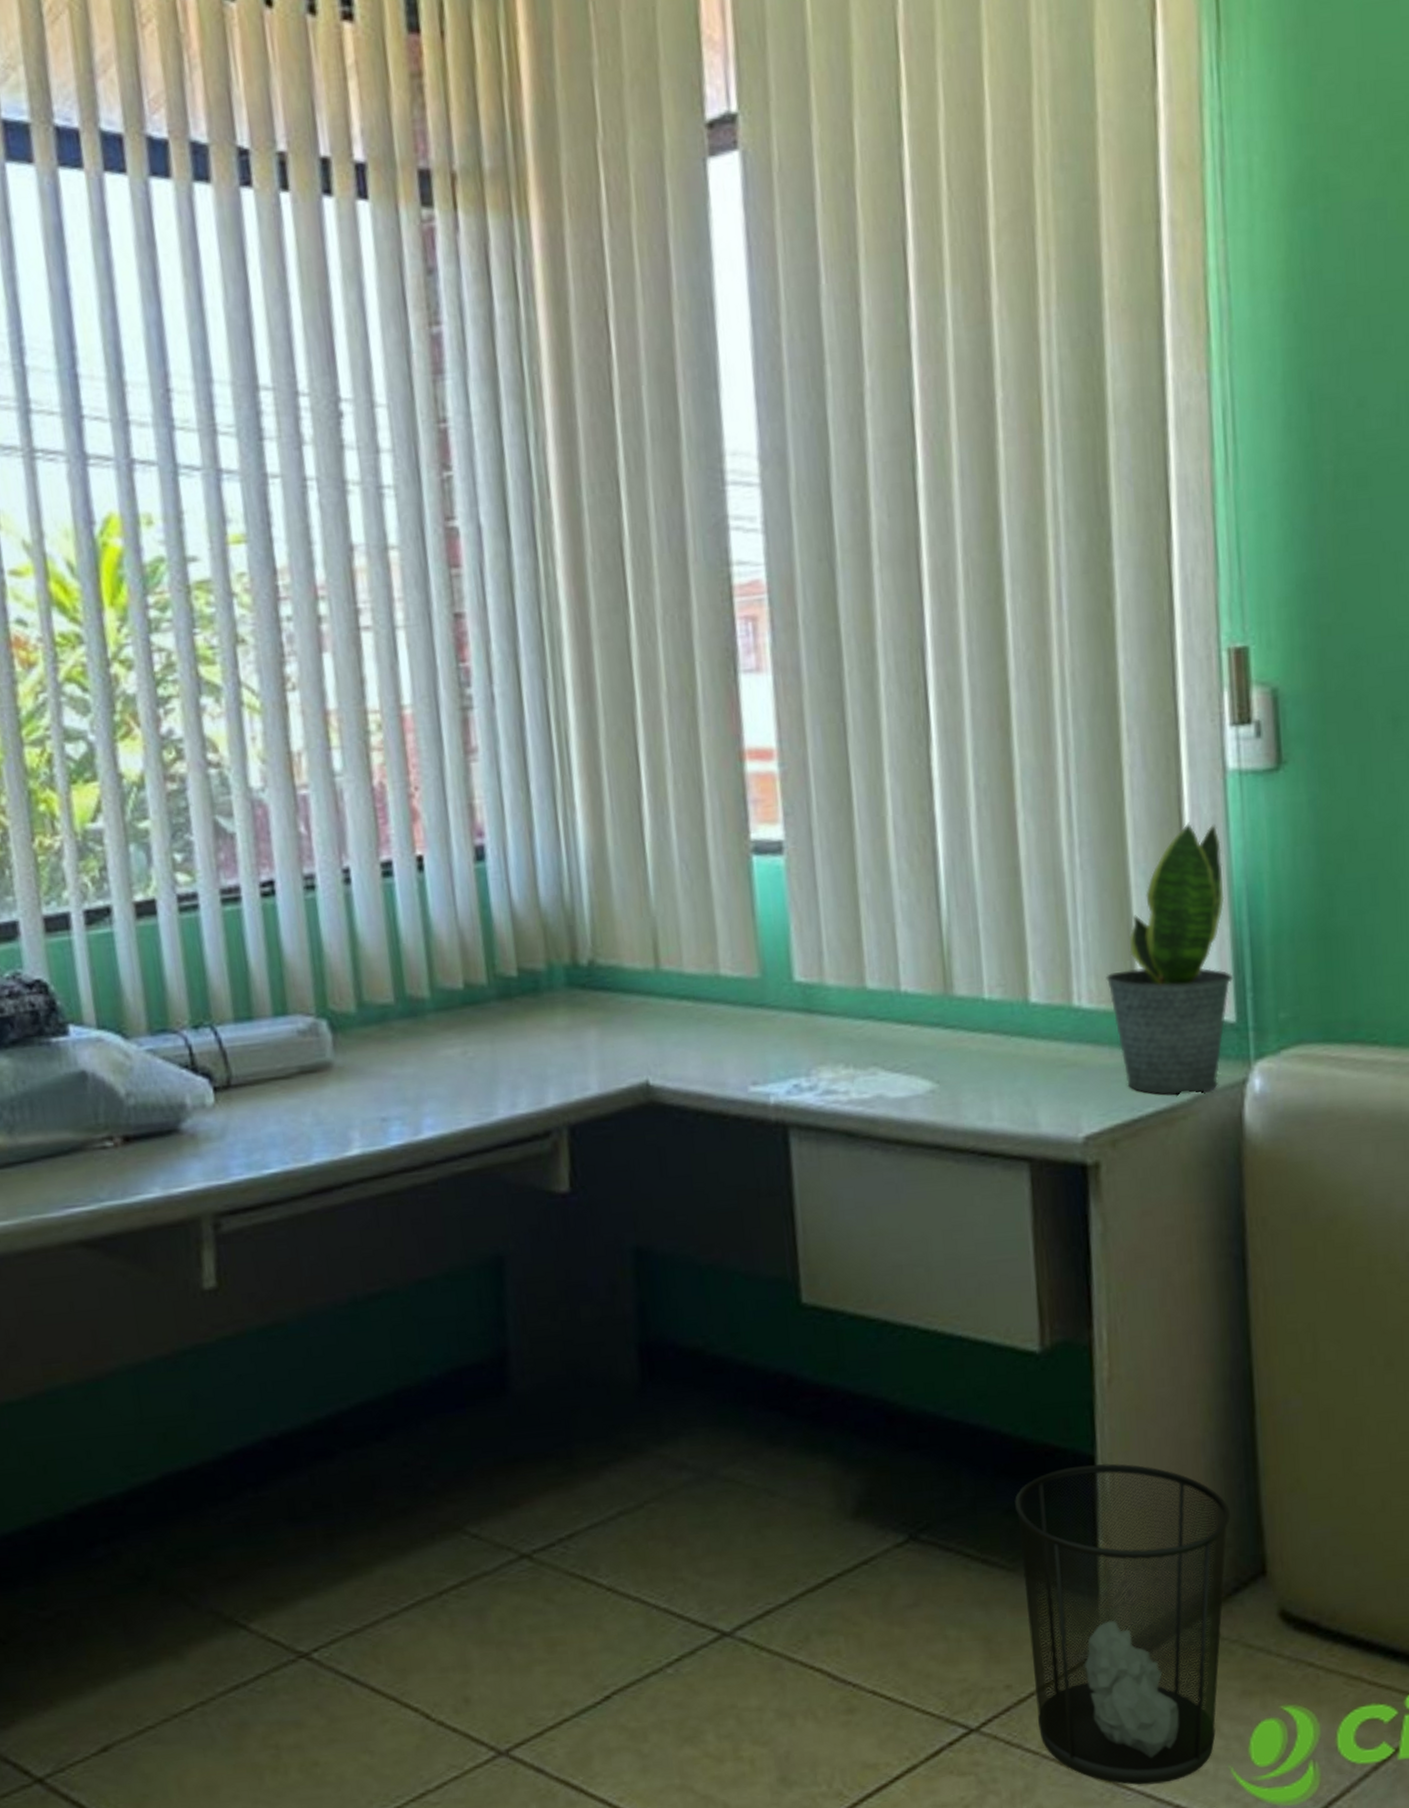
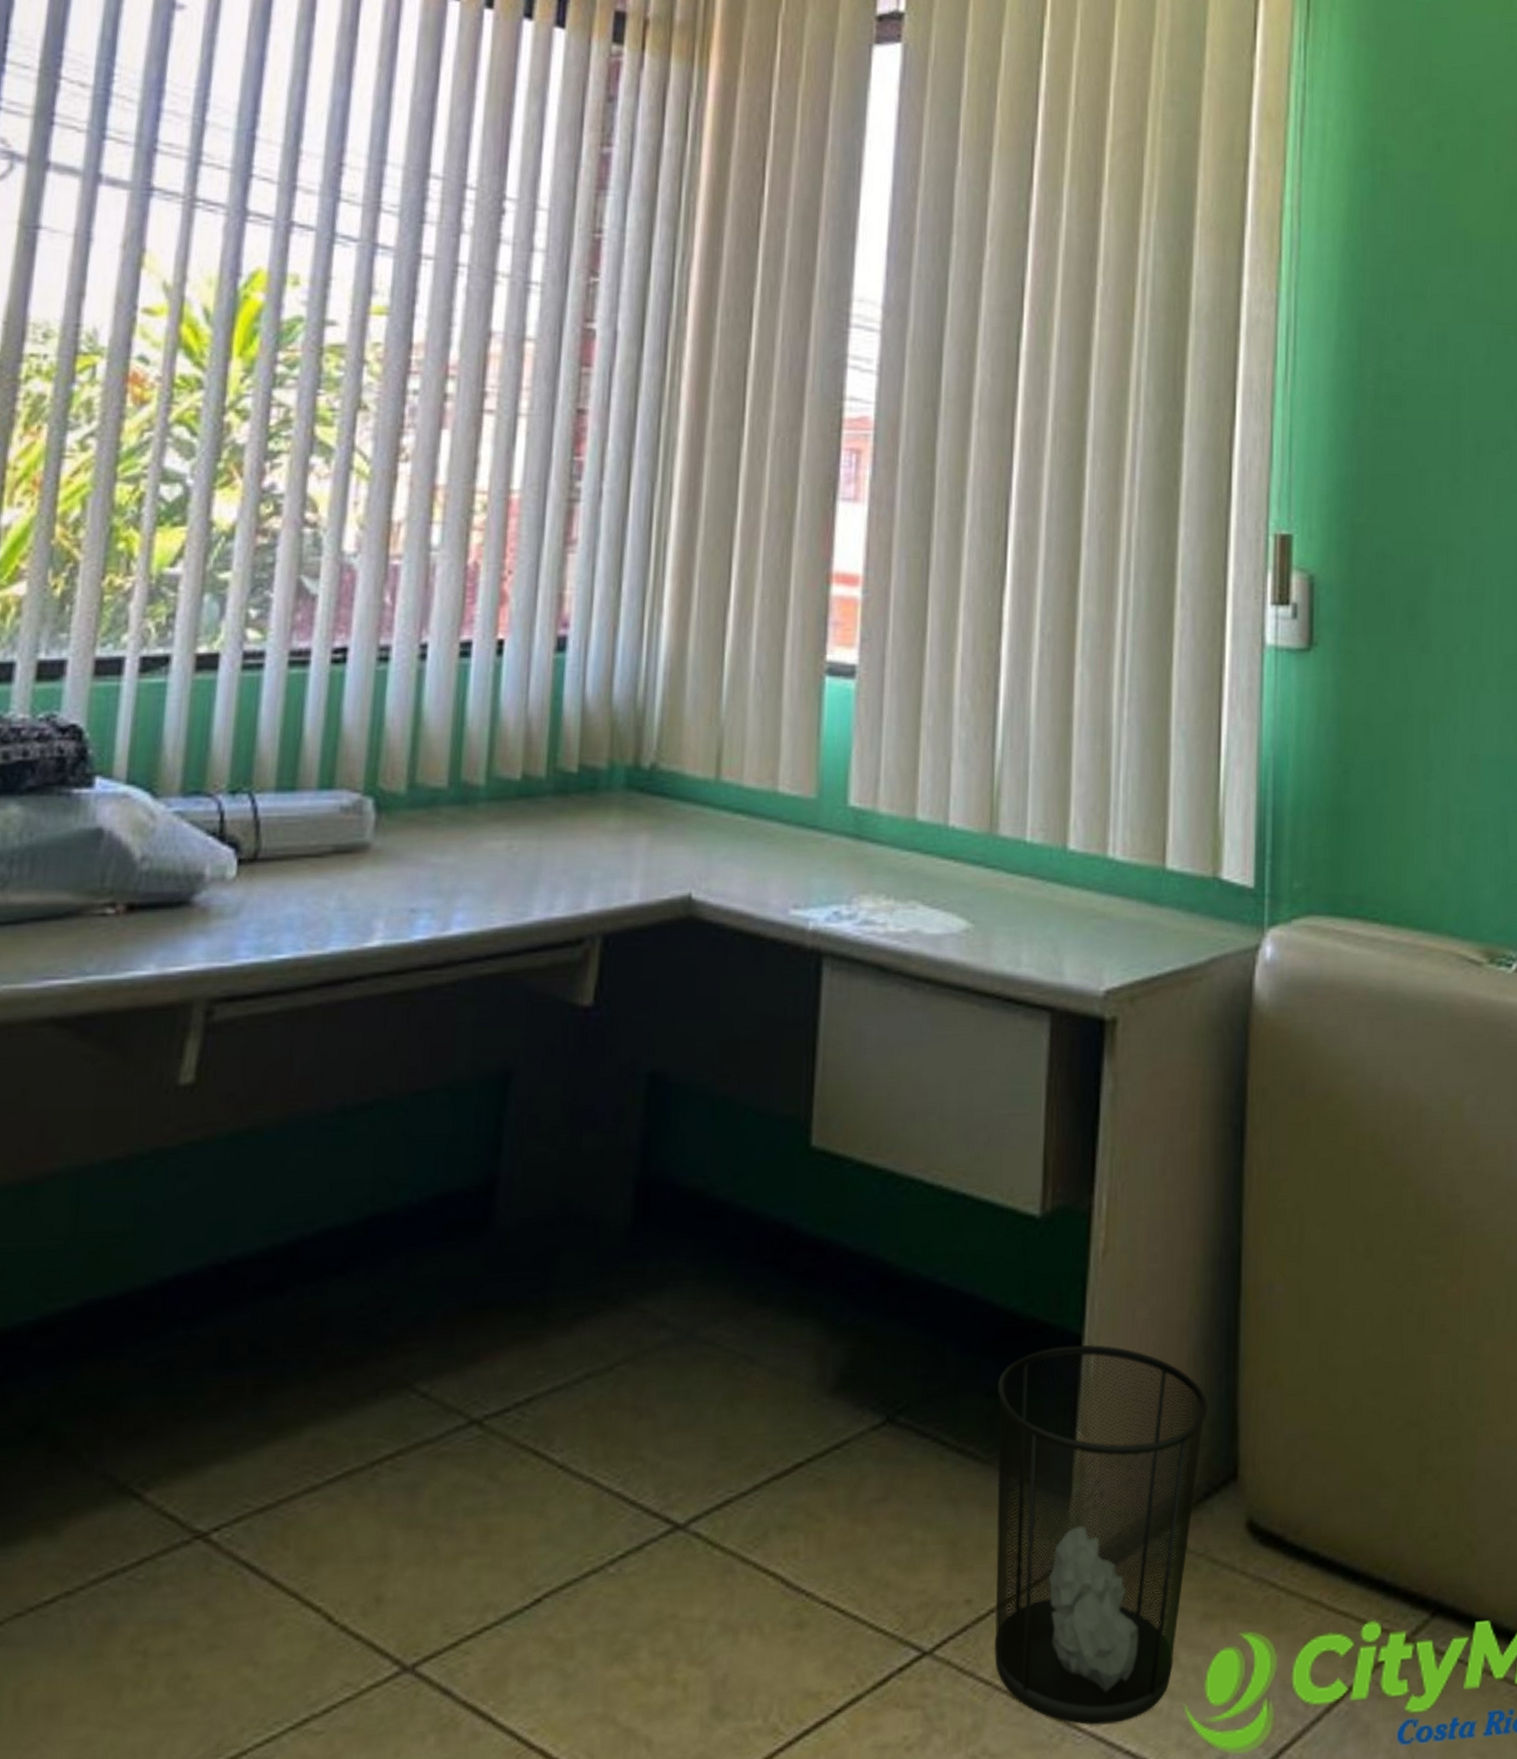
potted plant: present [1106,822,1234,1095] -> none [1140,690,1256,956]

